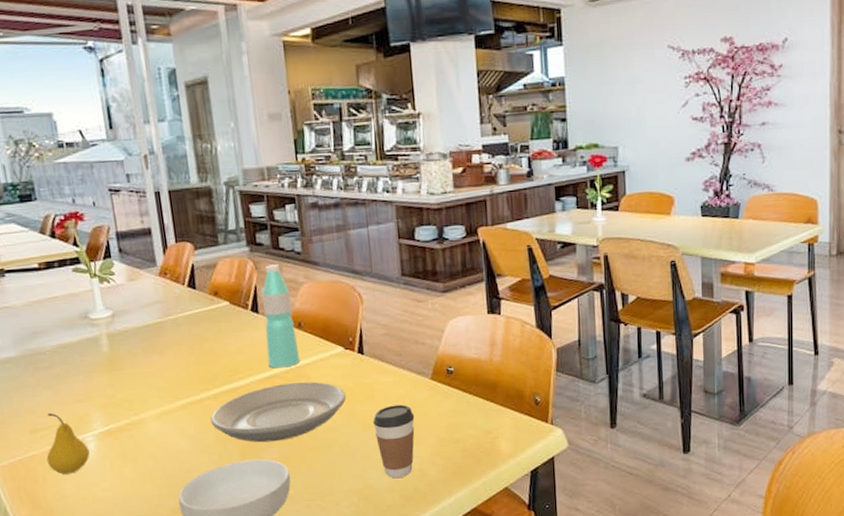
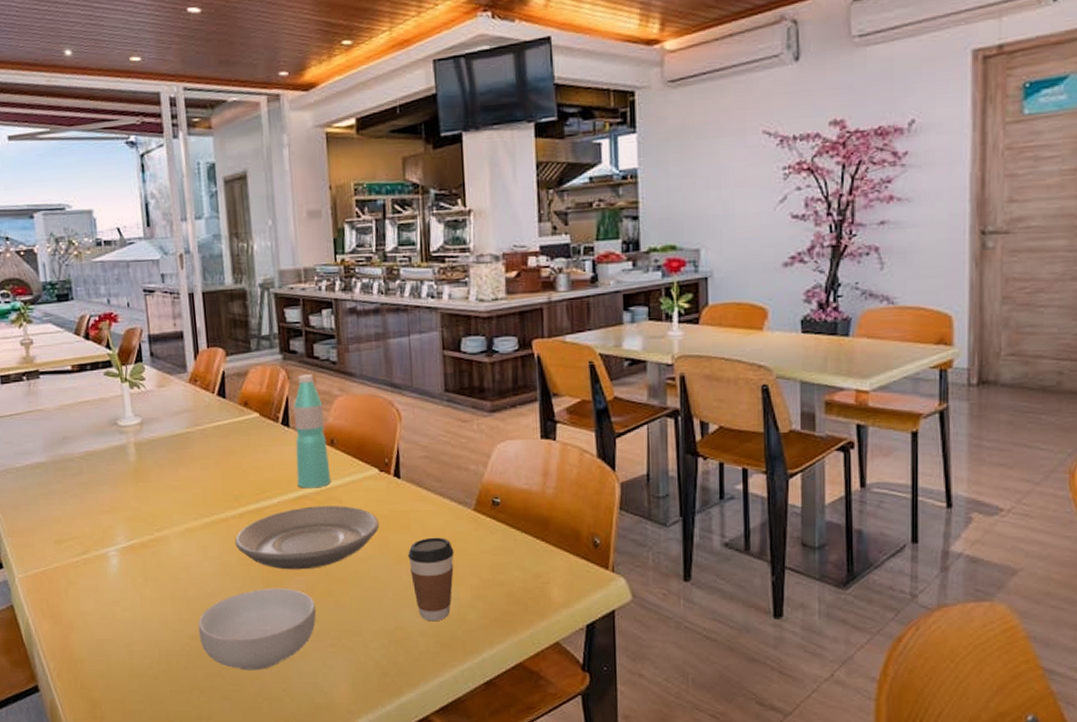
fruit: present [46,413,90,475] -> none [69,523,112,589]

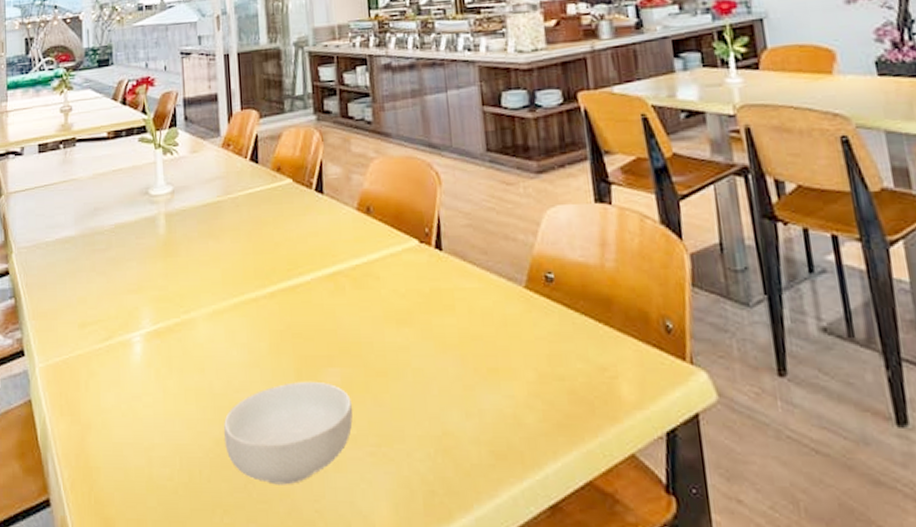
plate: present [235,506,380,570] -> none [265,283,421,360]
water bottle: present [294,374,331,489] -> none [328,135,368,263]
coffee cup: present [408,537,454,622] -> none [453,320,506,426]

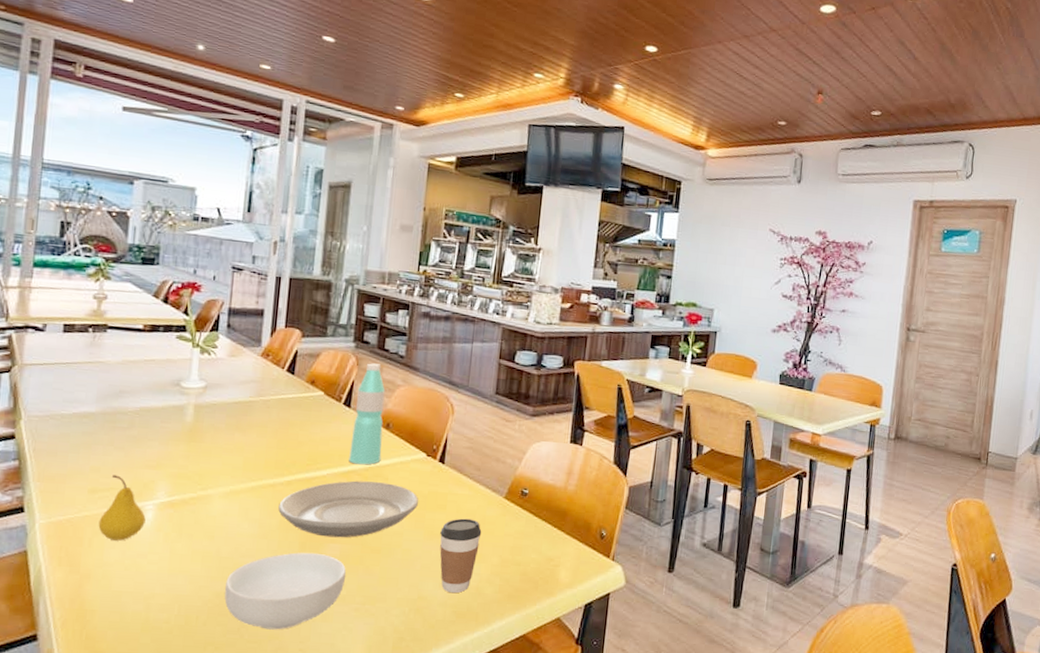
fruit: none [91,305,135,382] -> present [98,475,146,541]
plate: none [265,283,421,360] -> present [278,480,419,538]
water bottle: none [328,135,368,263] -> present [349,363,385,465]
coffee cup: none [453,320,506,426] -> present [439,518,482,594]

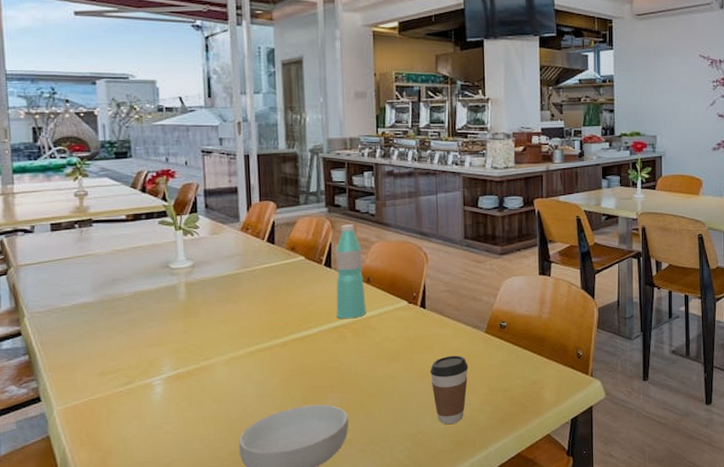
fruit: present [98,475,146,541] -> none [112,357,156,417]
plate: present [278,480,419,538] -> none [277,332,407,389]

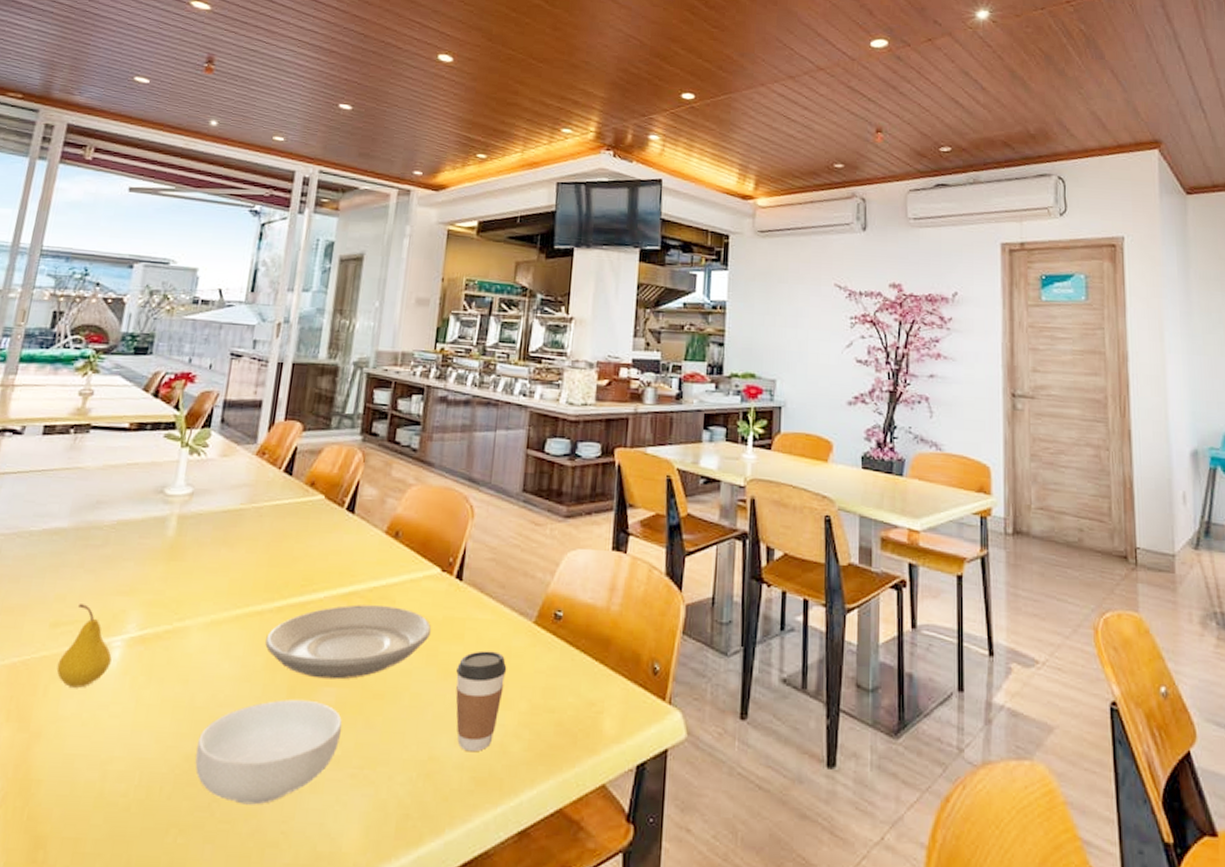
fruit: none [112,357,156,417] -> present [56,604,112,688]
plate: none [277,332,407,389] -> present [265,604,432,680]
water bottle: present [336,224,367,319] -> none [350,459,395,585]

